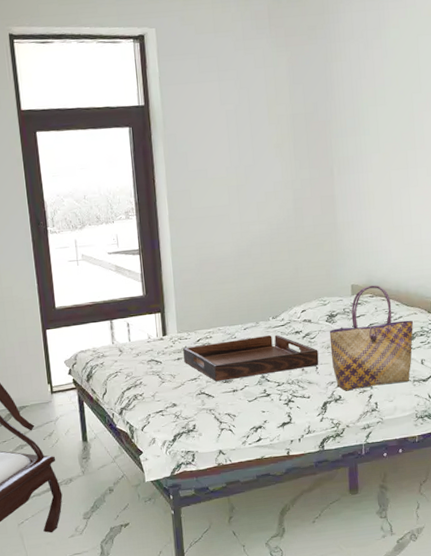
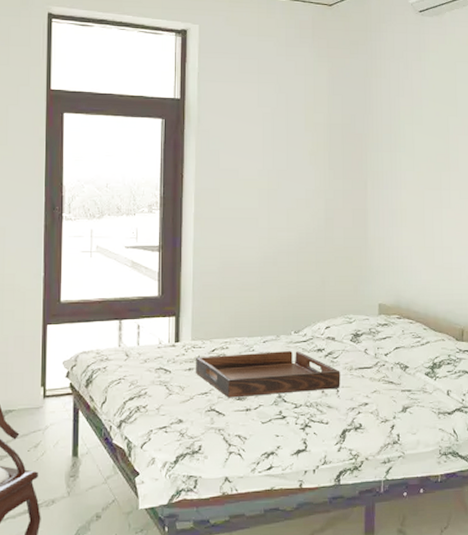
tote bag: present [329,285,414,391] -> none [353,306,441,419]

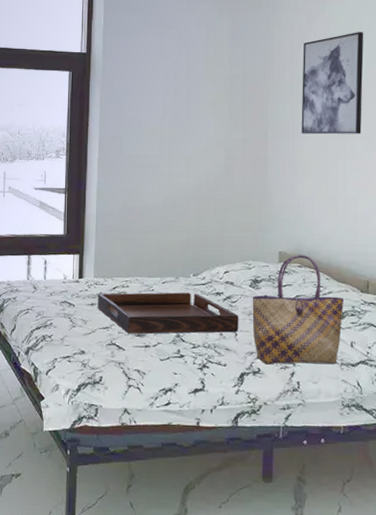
tote bag: none [353,306,441,419] -> present [252,255,345,365]
wall art: none [399,80,458,184] -> present [301,32,364,135]

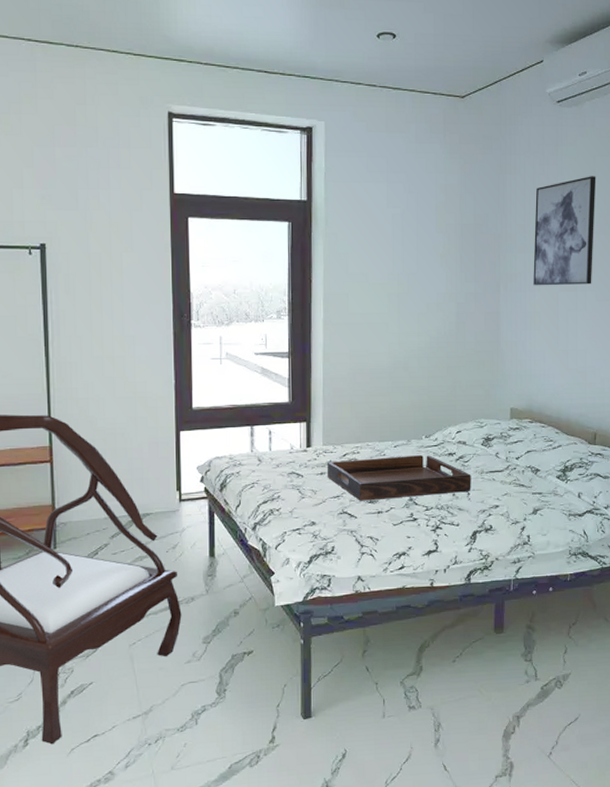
tote bag: present [252,255,345,365] -> none [484,410,573,521]

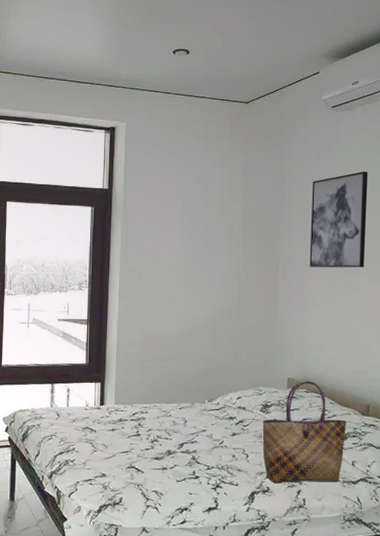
serving tray: present [328,455,471,501] -> none [118,417,250,457]
tote bag: none [484,410,573,521] -> present [262,381,347,484]

